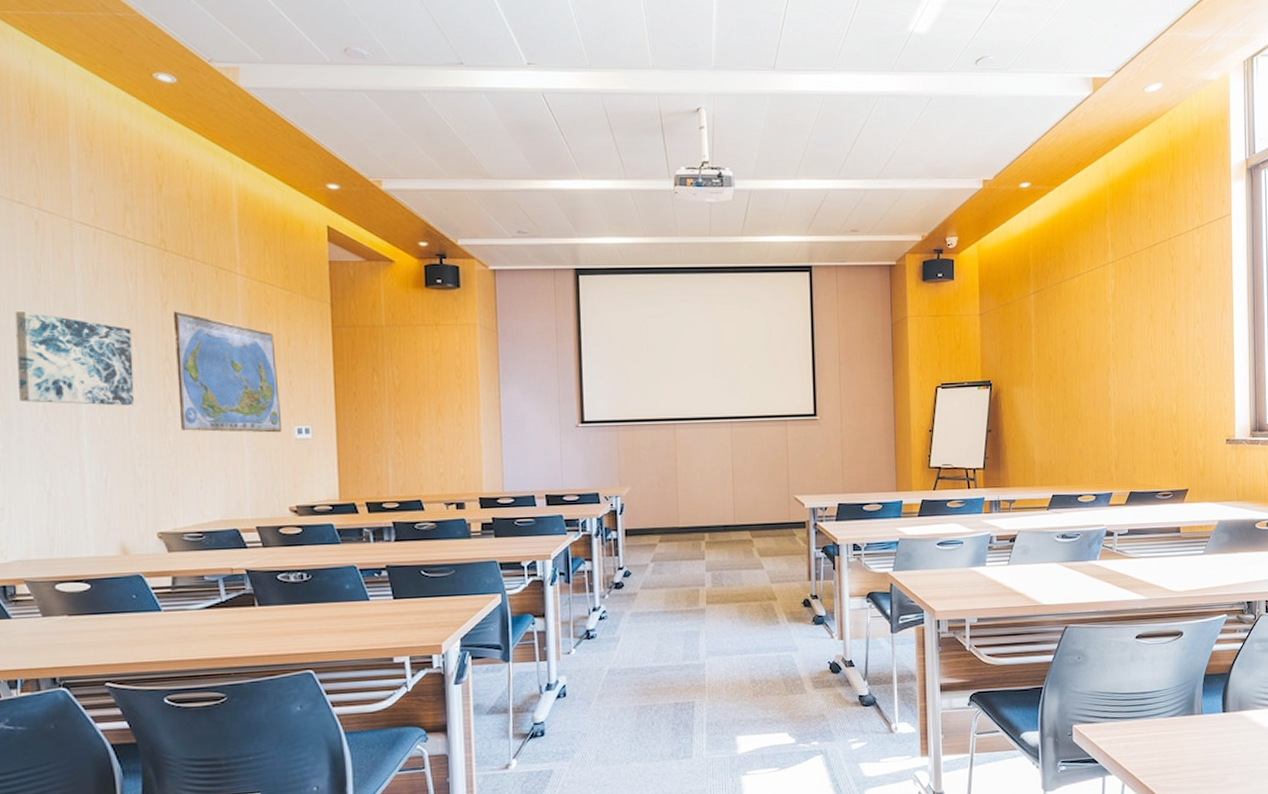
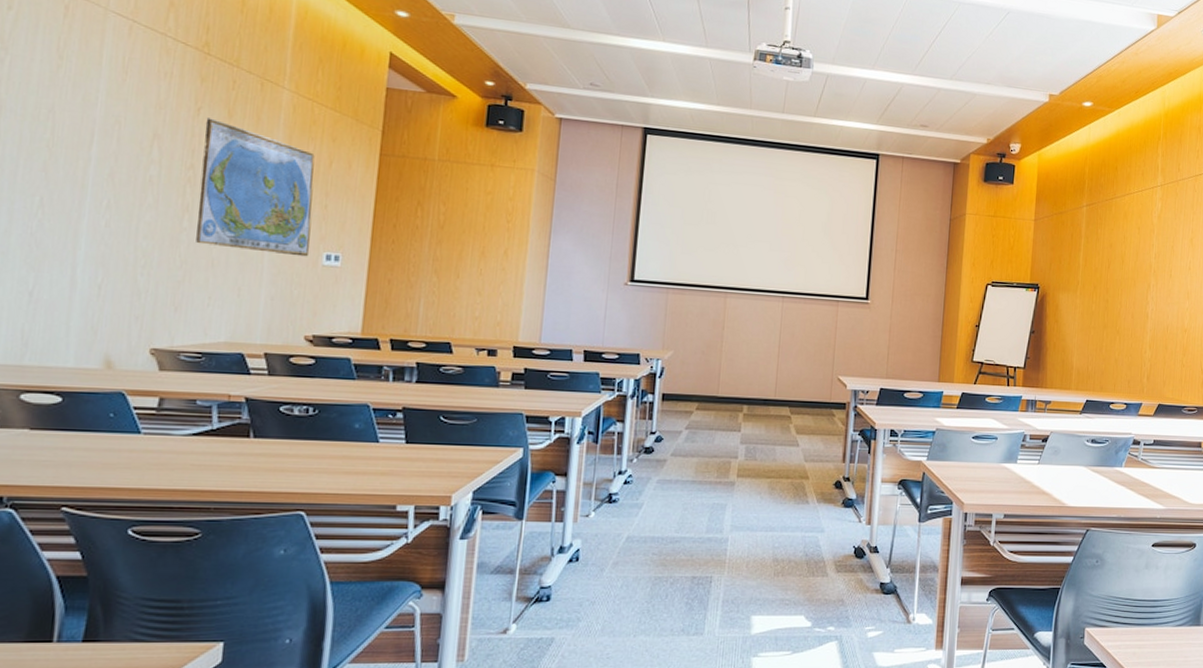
wall art: present [15,312,135,406] -> none [14,97,156,211]

